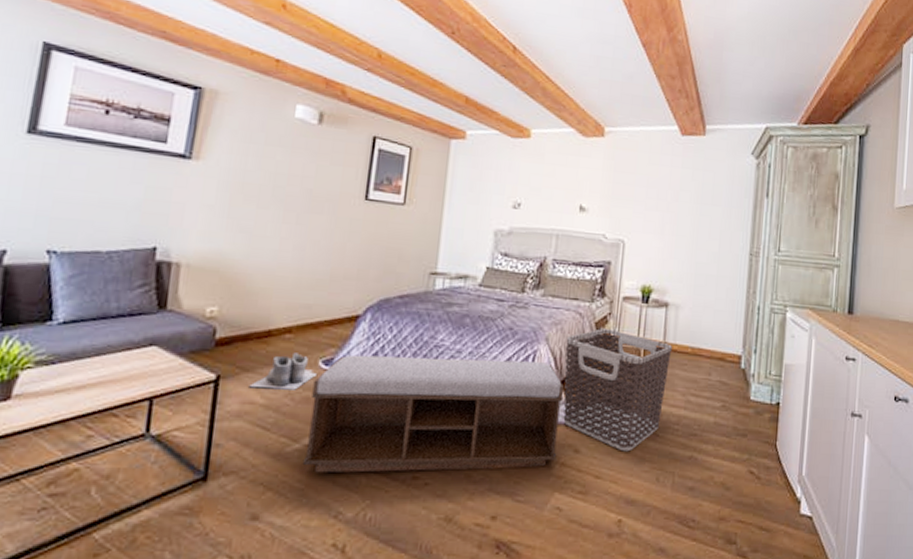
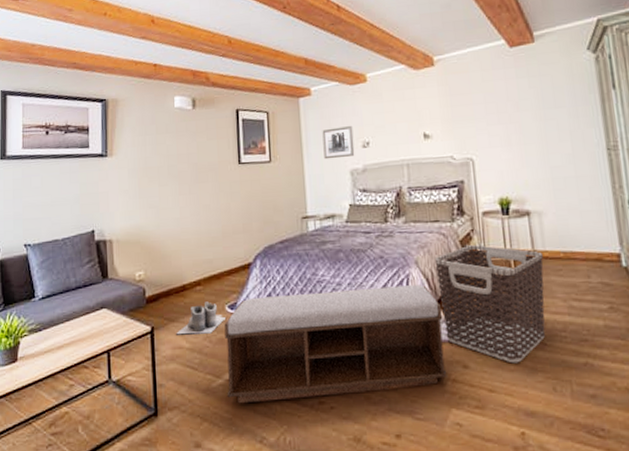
wall art: none [468,180,506,215] -> present [322,126,355,160]

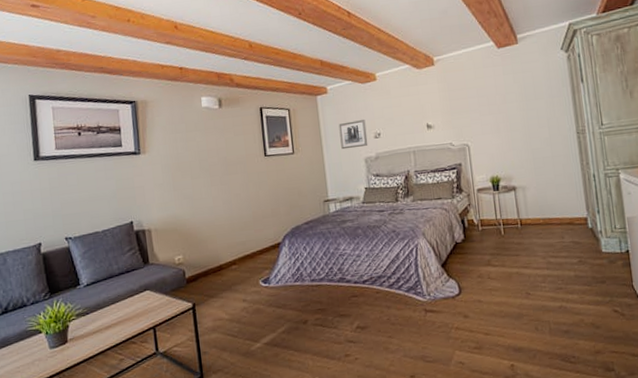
boots: present [176,301,227,335] -> none [216,278,261,309]
bench: present [224,285,447,404] -> none [259,252,451,363]
clothes hamper: present [434,245,546,364] -> none [438,216,530,311]

